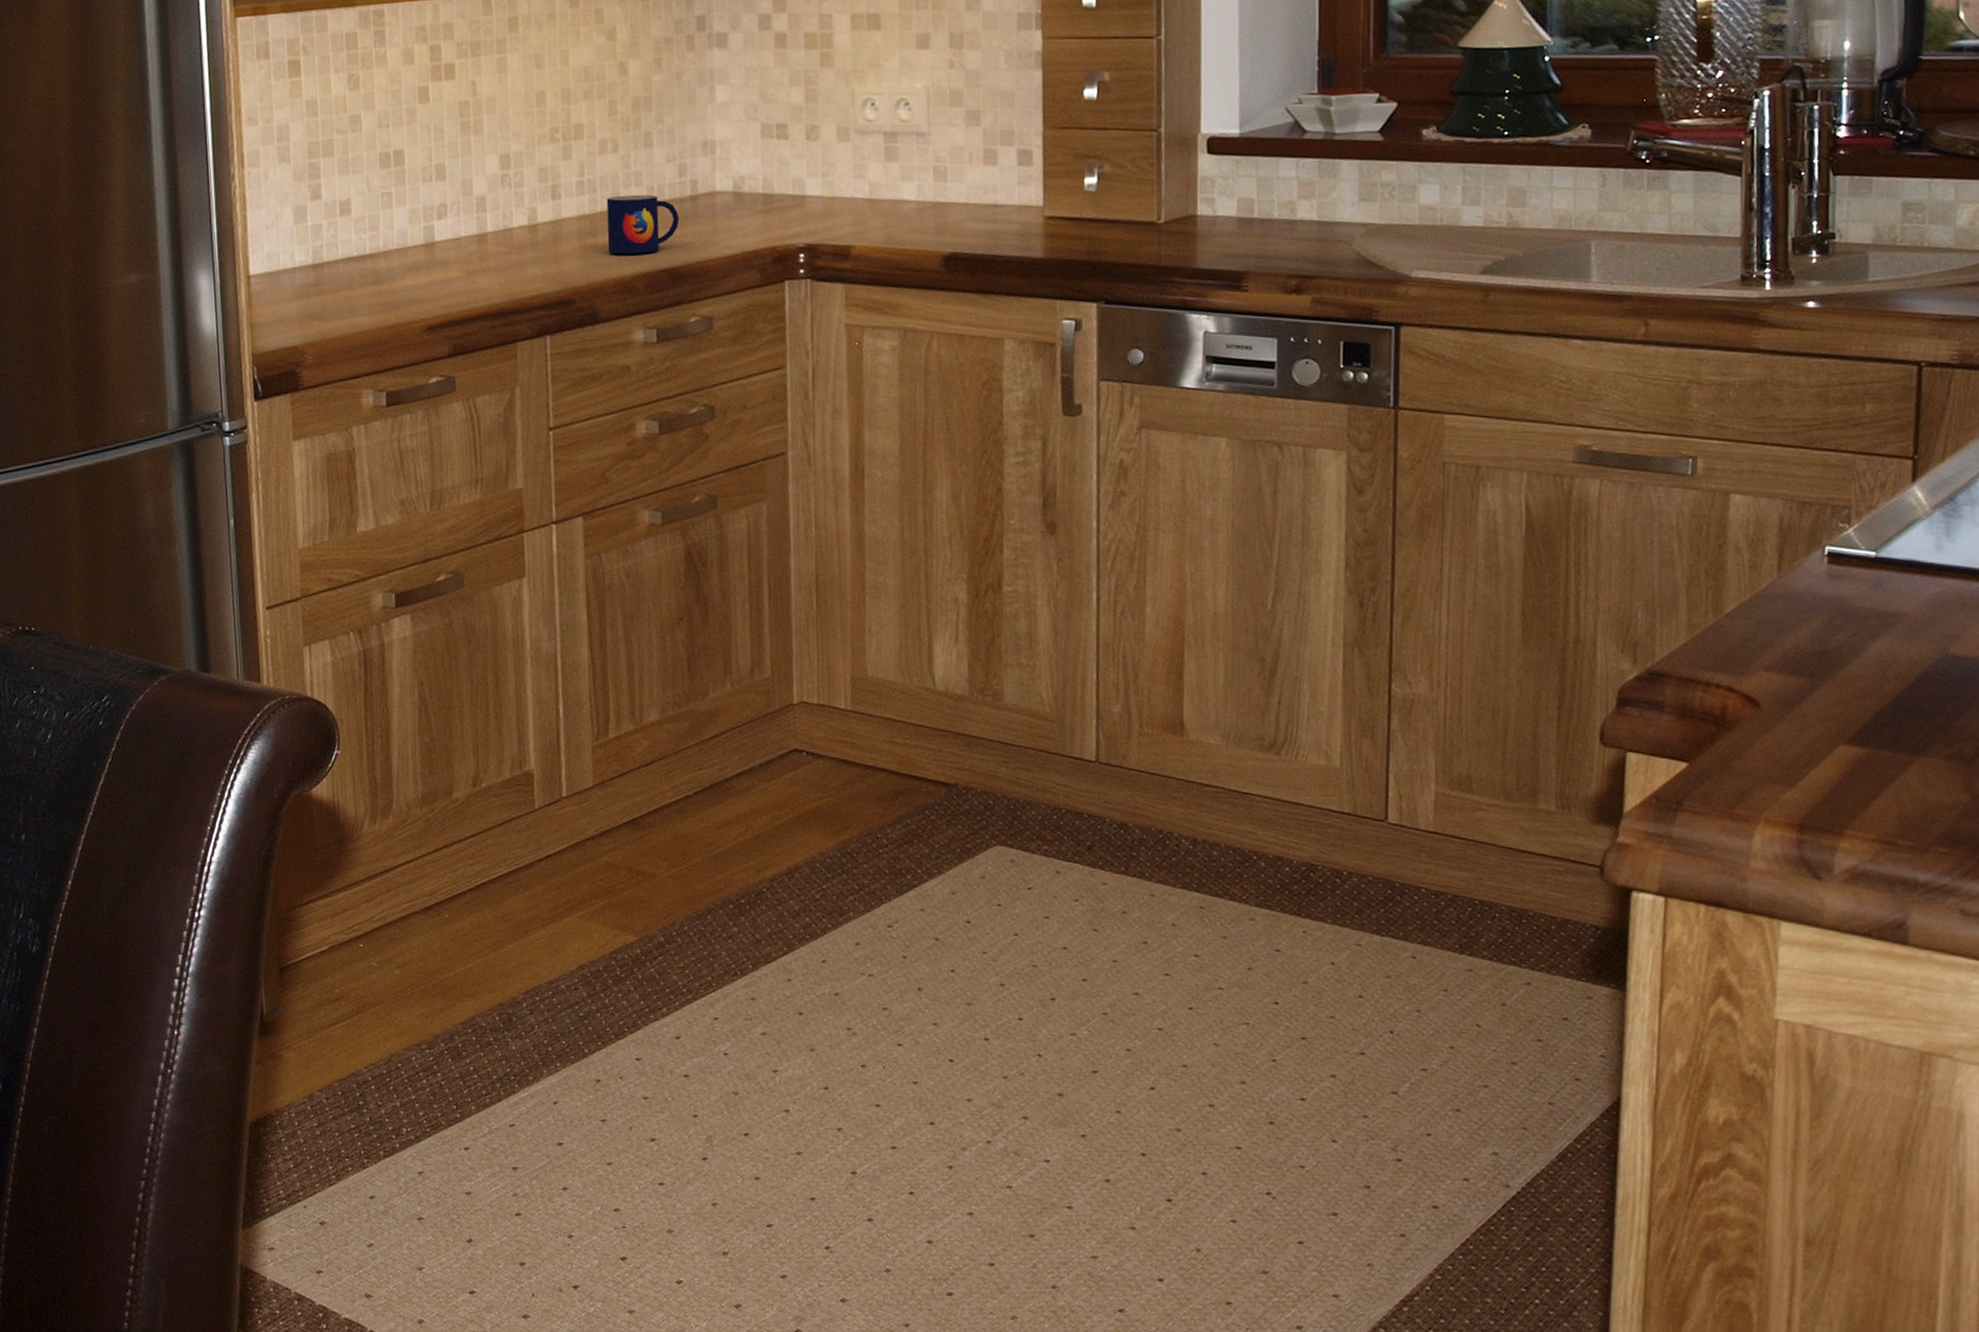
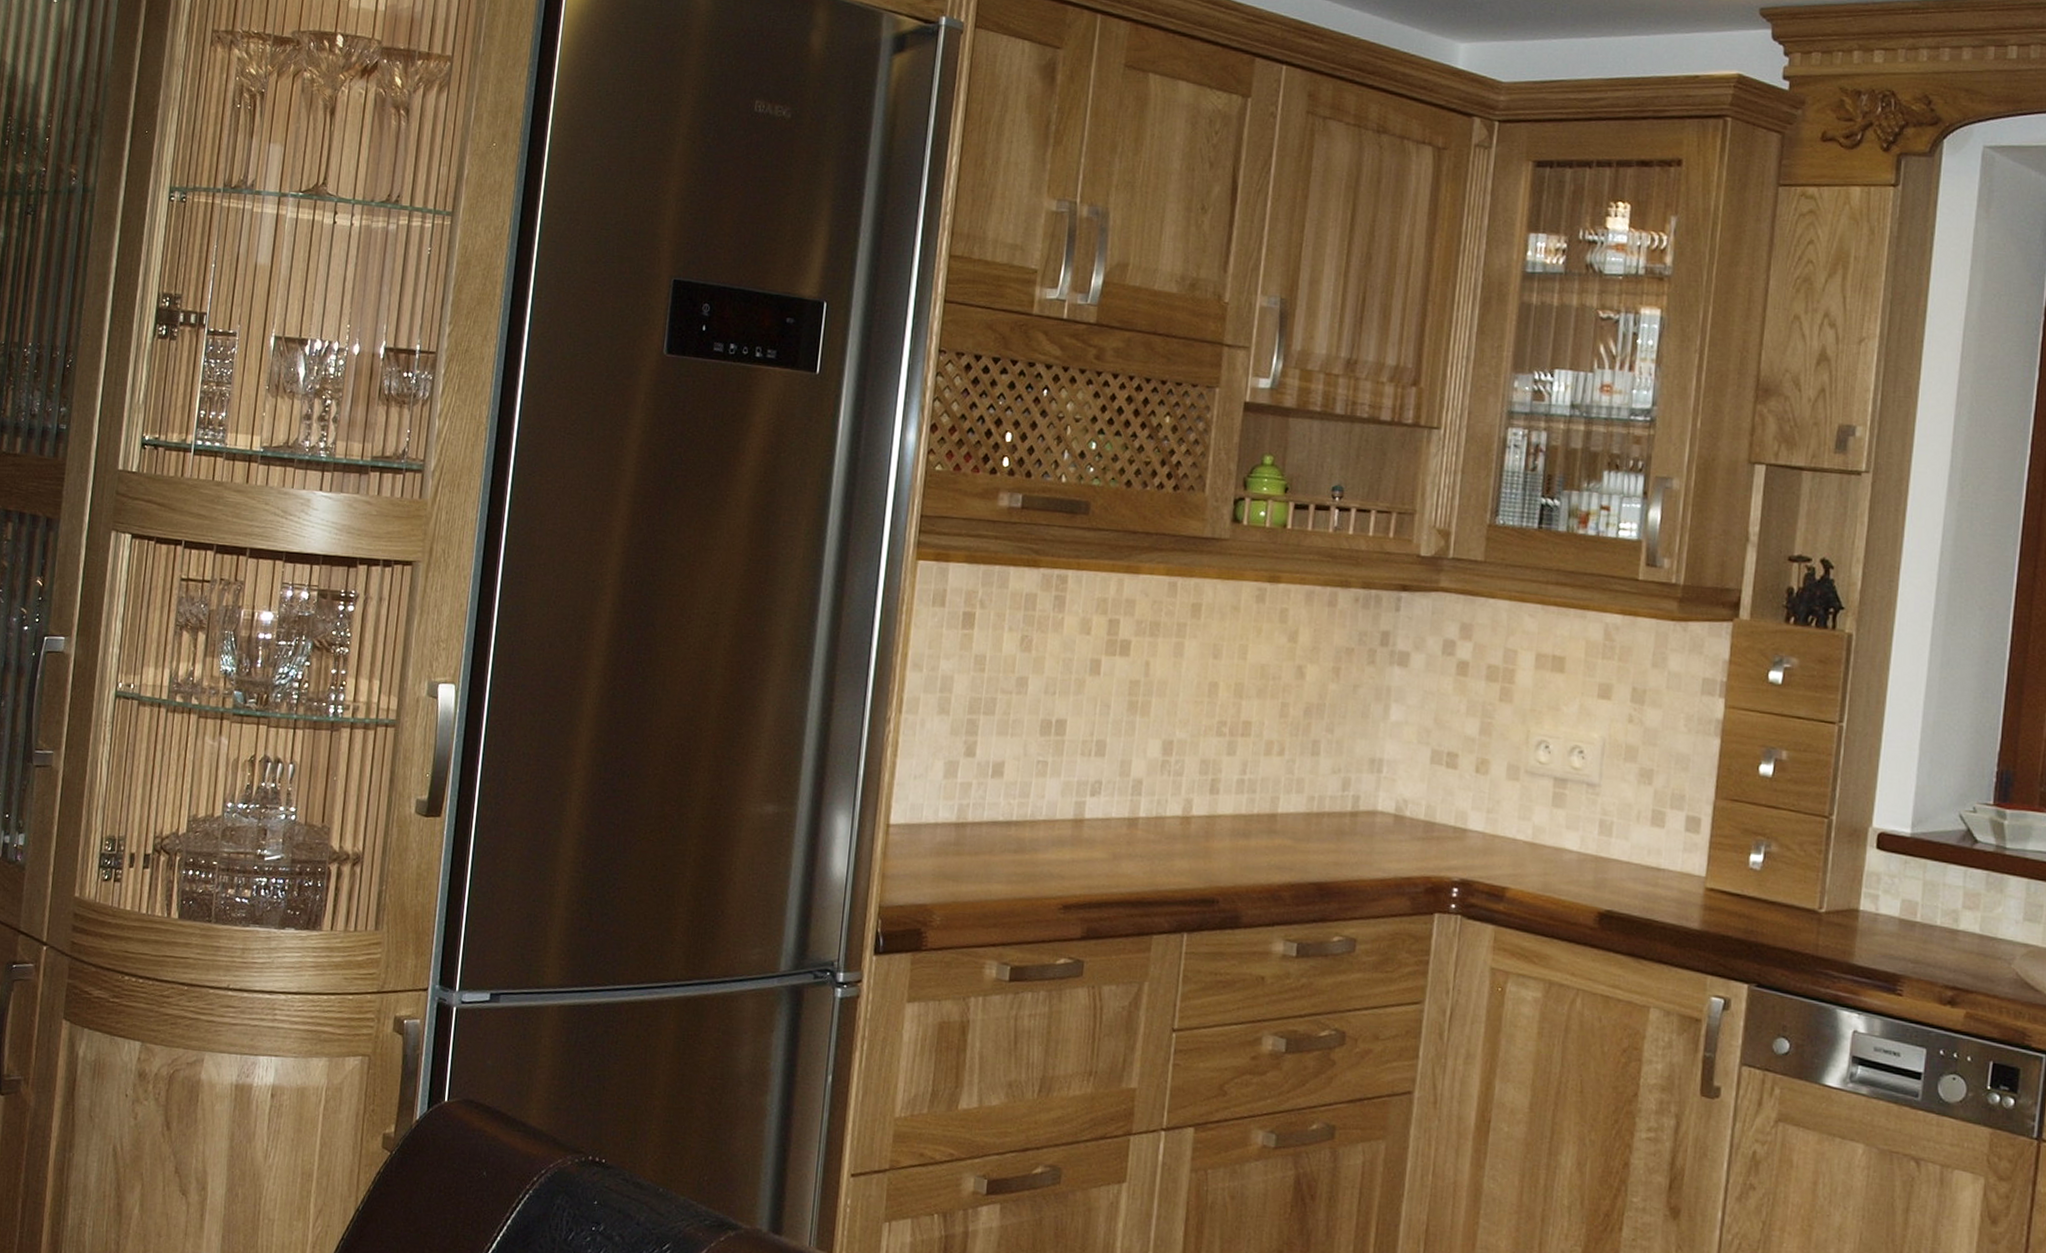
mug: present [606,194,679,255] -> none [1259,799,1336,864]

